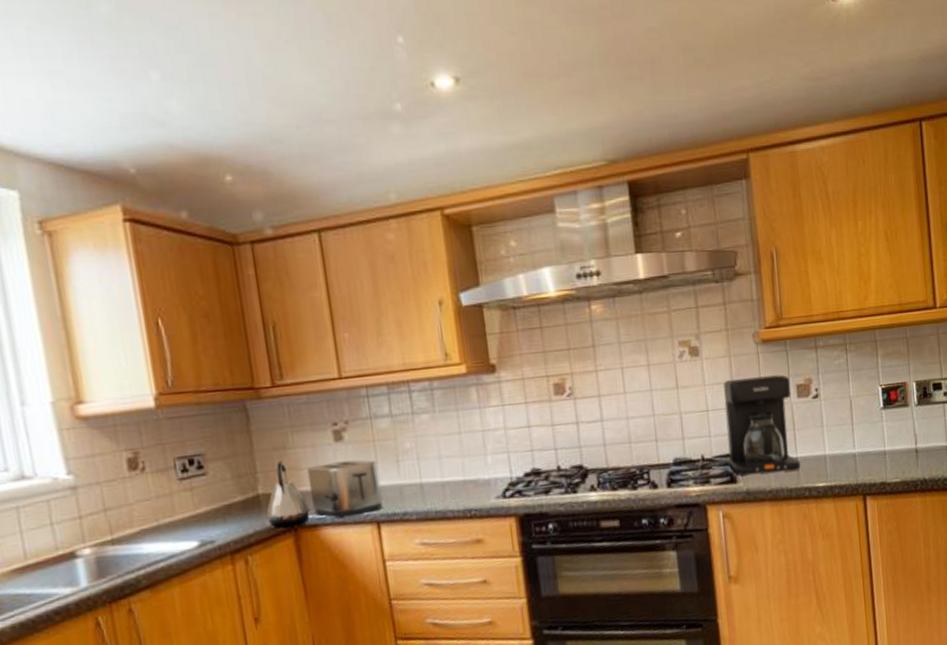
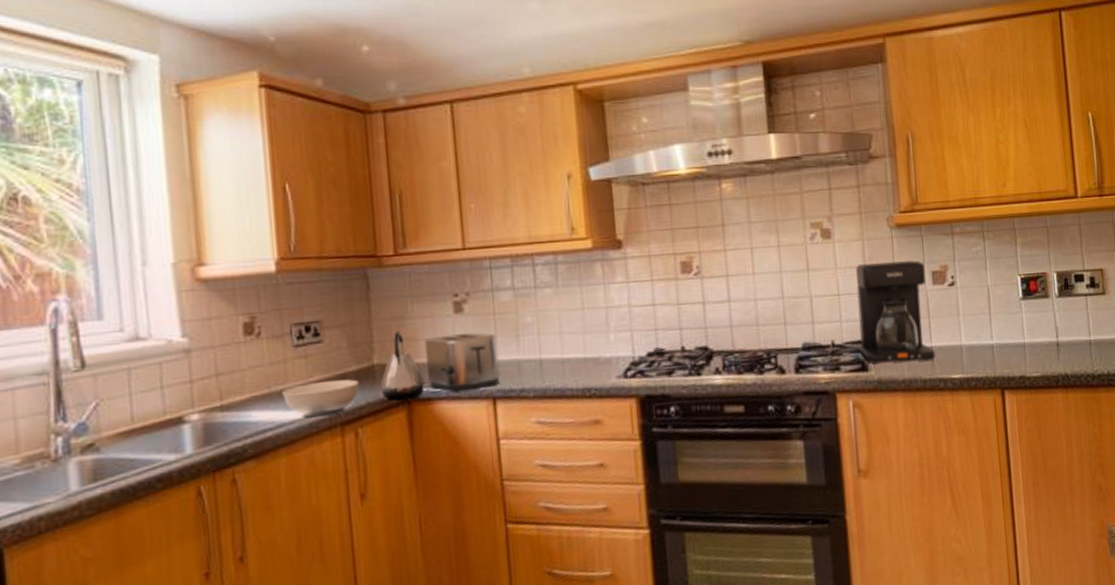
bowl: none [171,509,247,548] -> present [282,379,360,418]

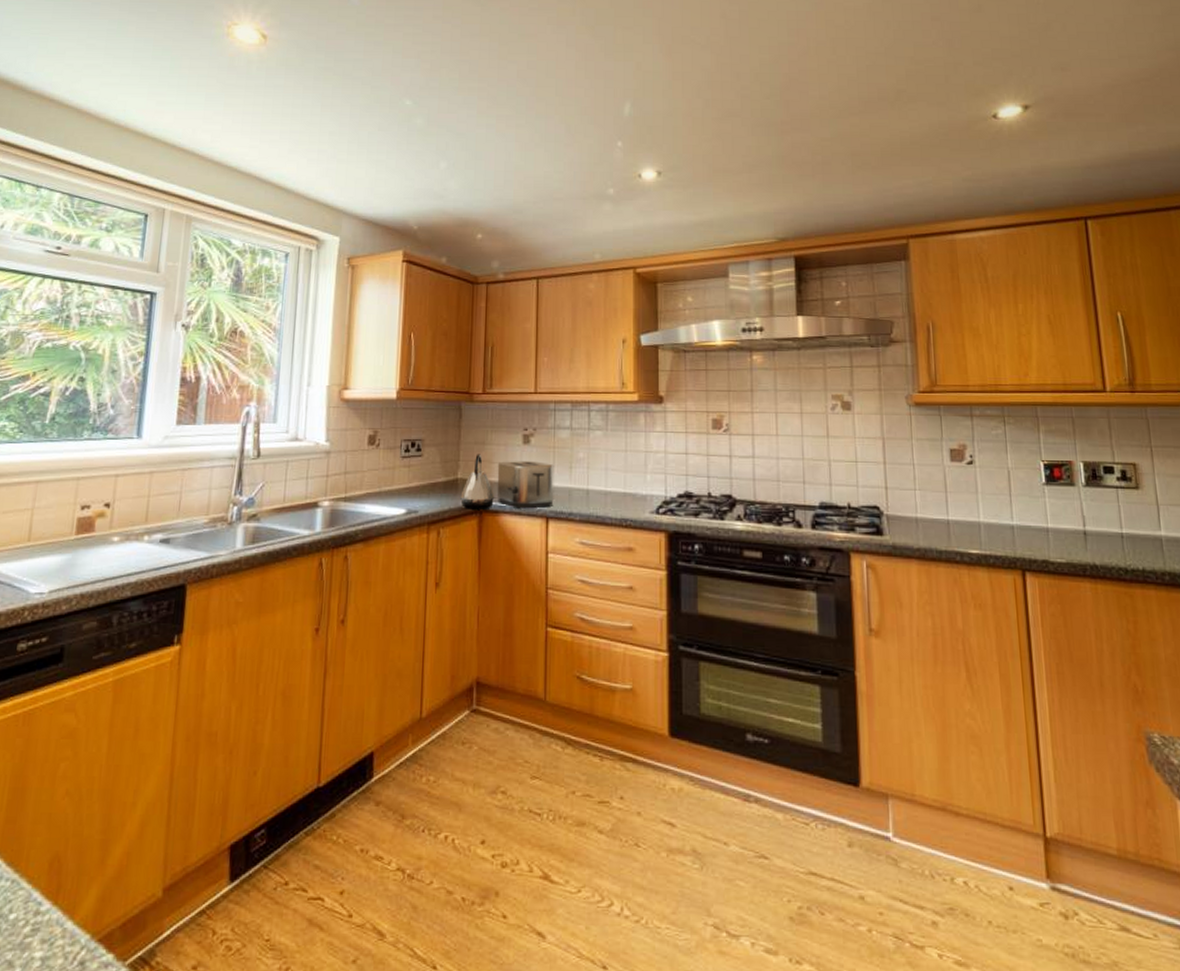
bowl: present [282,379,360,418] -> none [389,488,446,515]
coffee maker: present [855,260,935,364] -> none [873,436,952,532]

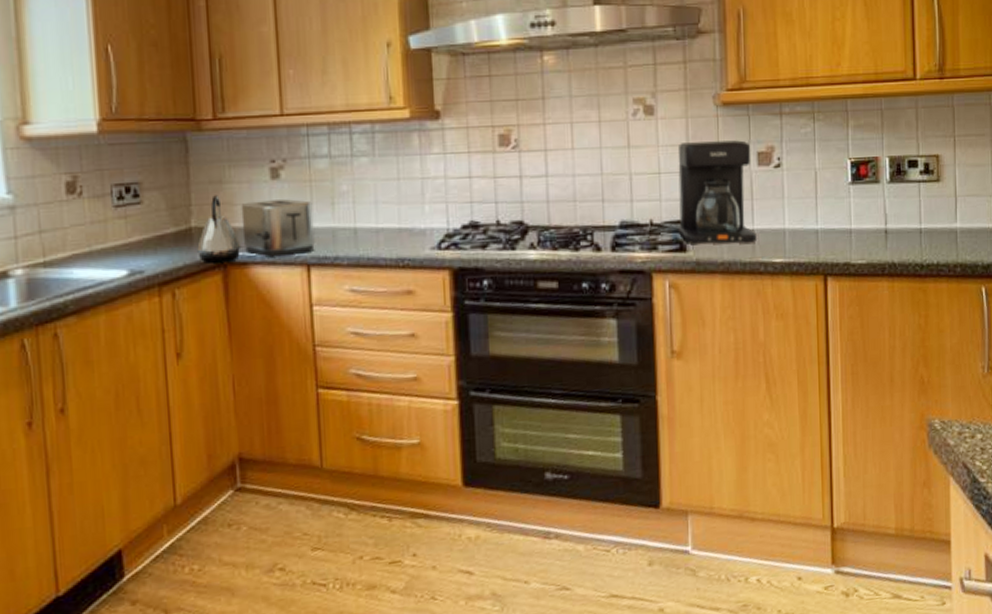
coffee maker: none [873,436,952,532] -> present [677,140,757,245]

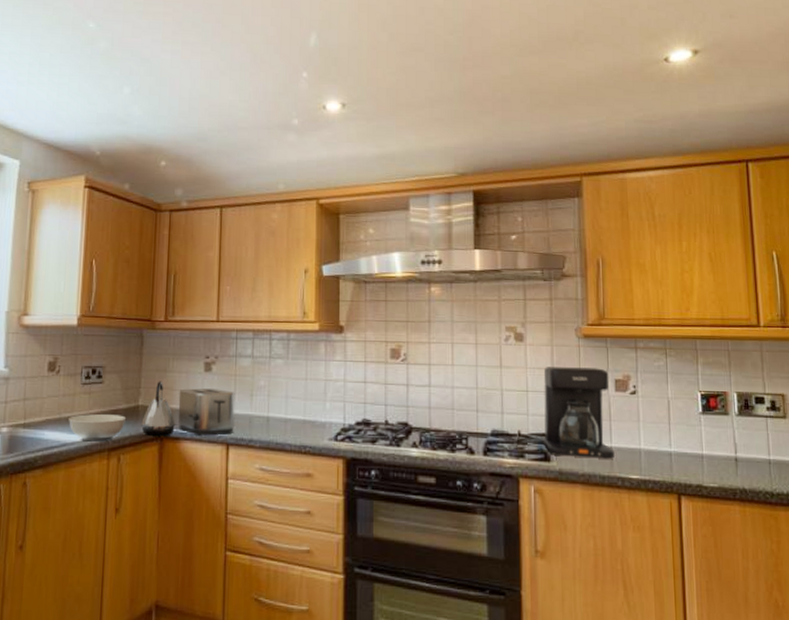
bowl: none [102,241,178,277] -> present [69,414,127,442]

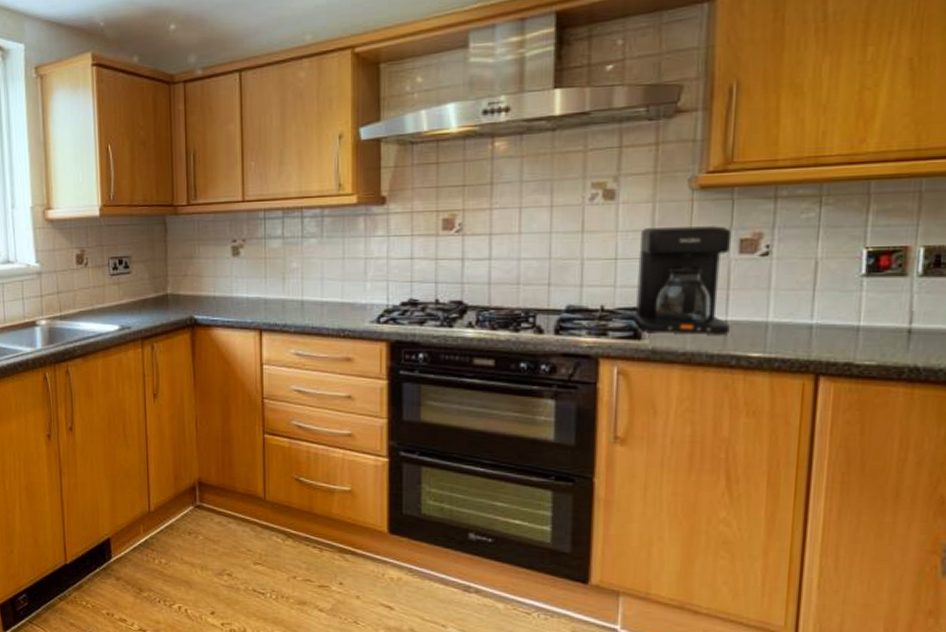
bowl: present [69,414,127,442] -> none [101,304,157,331]
kettle: present [141,381,176,436] -> none [171,268,206,324]
toaster: present [177,388,235,436] -> none [207,273,267,322]

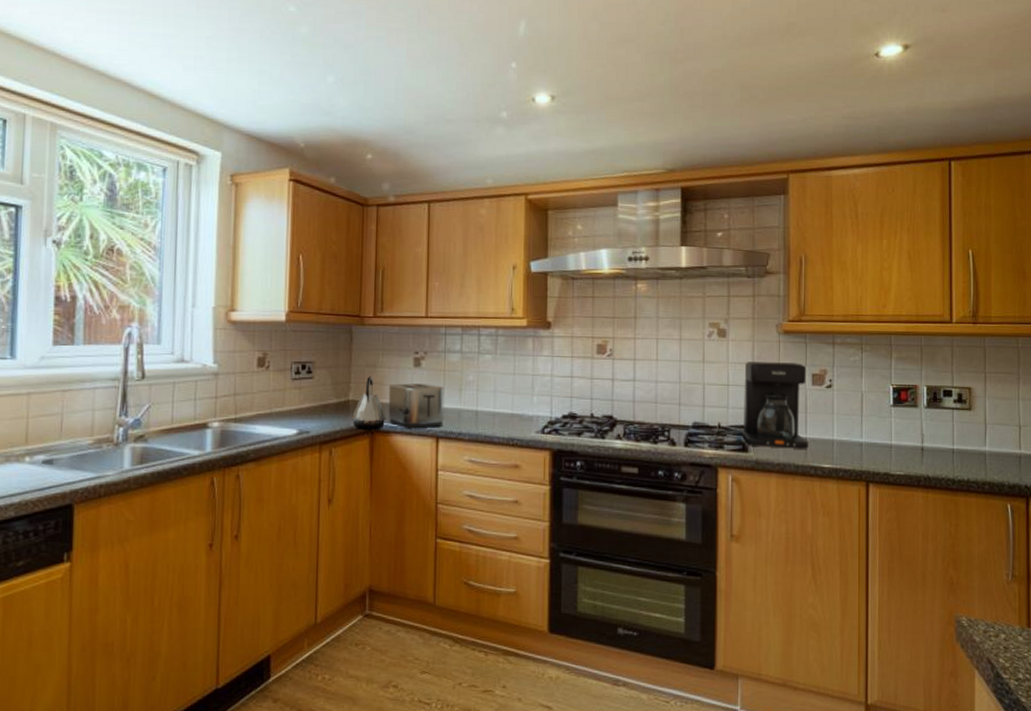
kettle: none [171,268,206,324] -> present [352,376,386,430]
toaster: none [207,273,267,322] -> present [388,383,445,429]

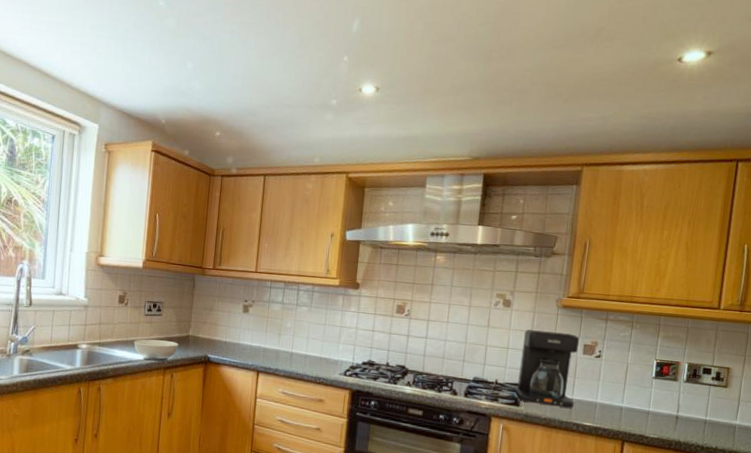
bowl: none [280,409,338,435] -> present [134,339,179,361]
kettle: present [352,376,386,430] -> none [190,317,218,361]
toaster: present [388,383,445,429] -> none [219,324,267,363]

